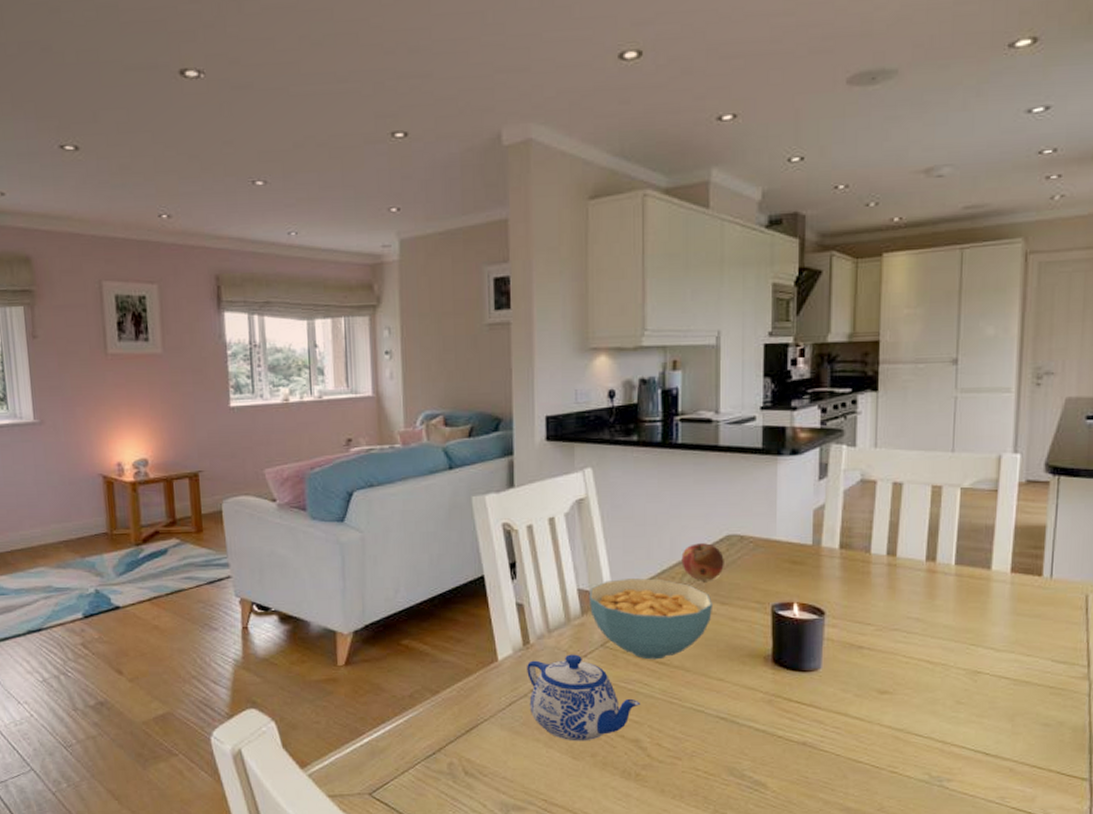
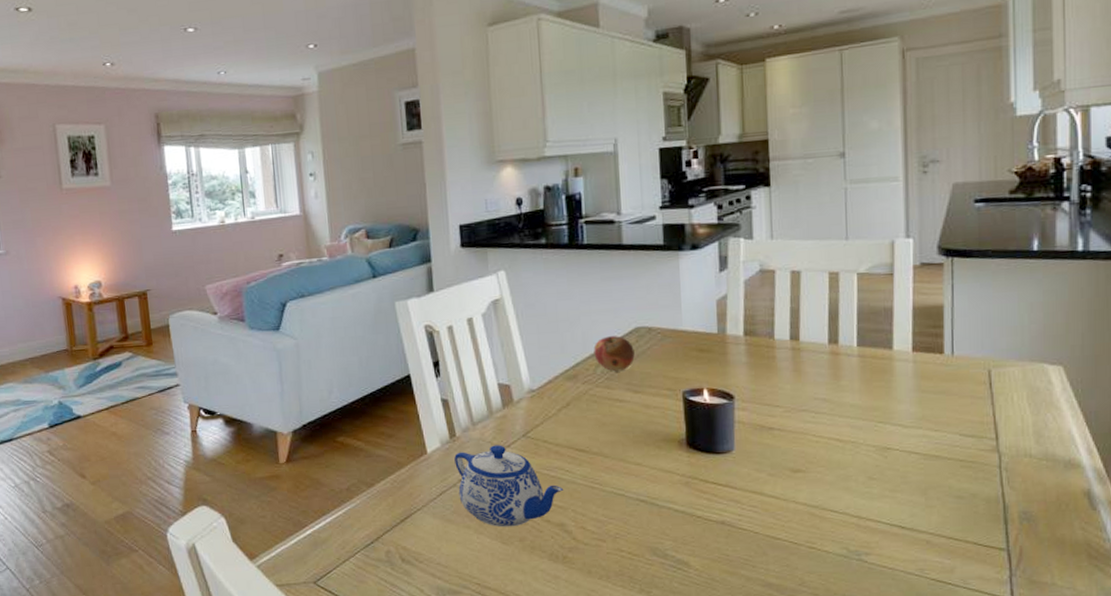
cereal bowl: present [588,578,714,660] -> none [508,371,627,448]

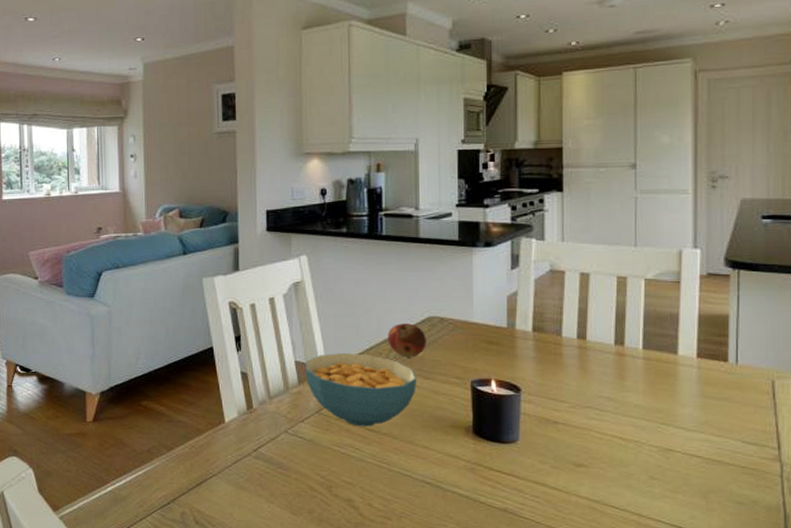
teapot: present [454,445,563,527] -> none [250,419,352,499]
cereal bowl: none [508,371,627,448] -> present [305,353,418,427]

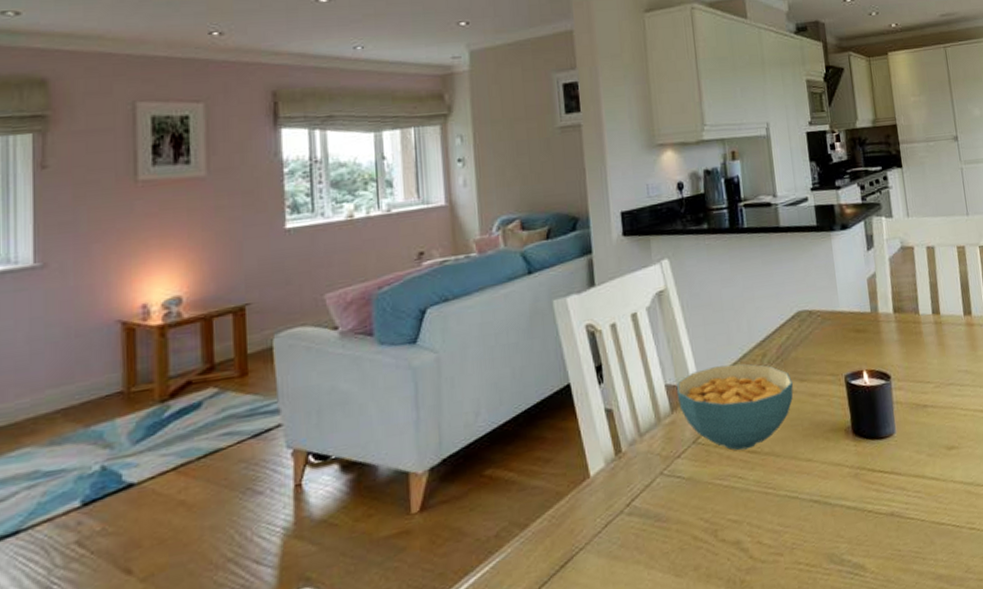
fruit: present [387,324,426,358] -> none [759,322,799,361]

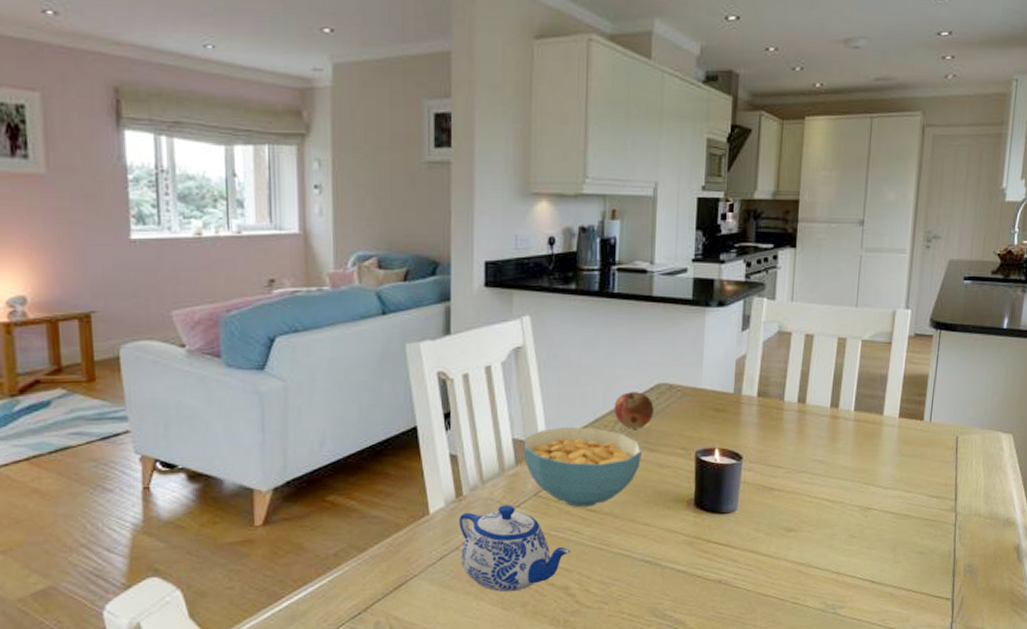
teapot: none [621,456,737,556] -> present [459,504,570,593]
fruit: none [759,322,799,361] -> present [614,392,654,429]

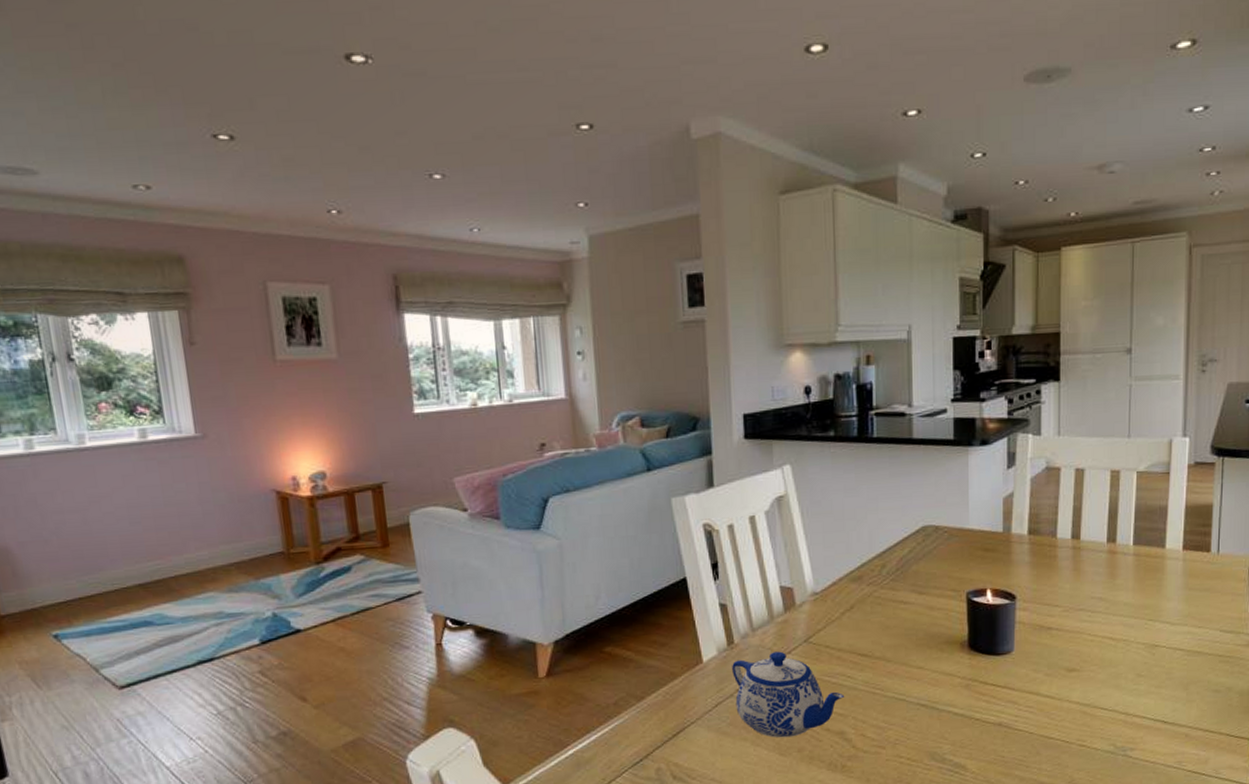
cereal bowl: present [523,427,643,508] -> none [791,572,912,653]
fruit: present [614,392,654,429] -> none [880,535,921,573]

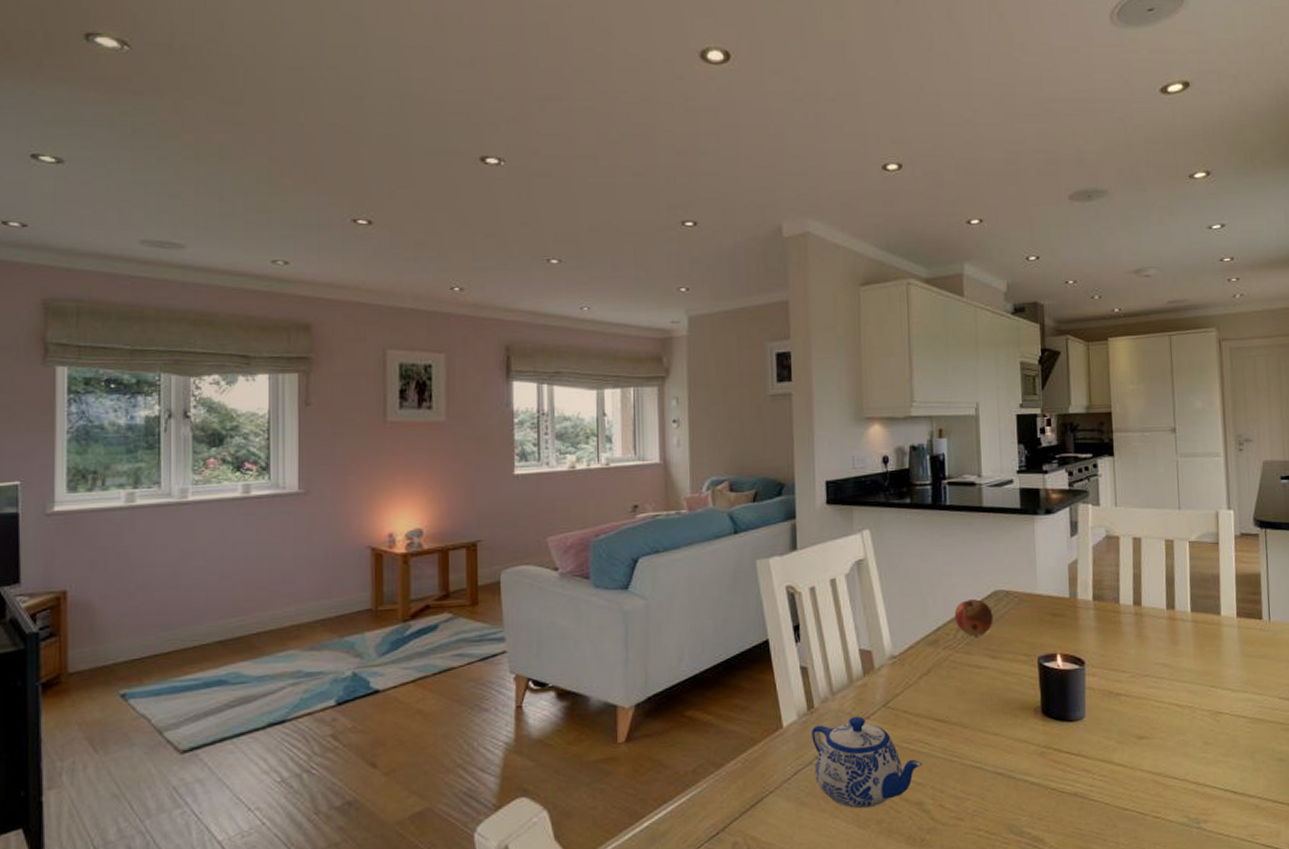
fruit: none [880,535,921,573] -> present [954,599,993,637]

